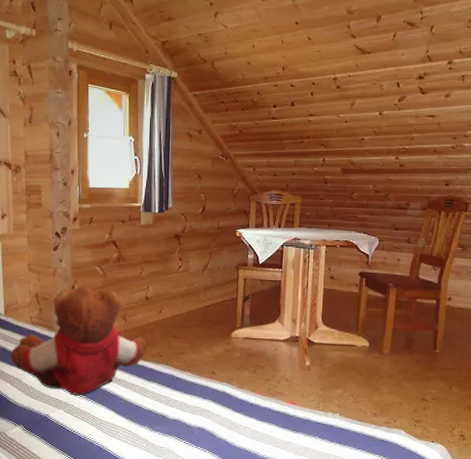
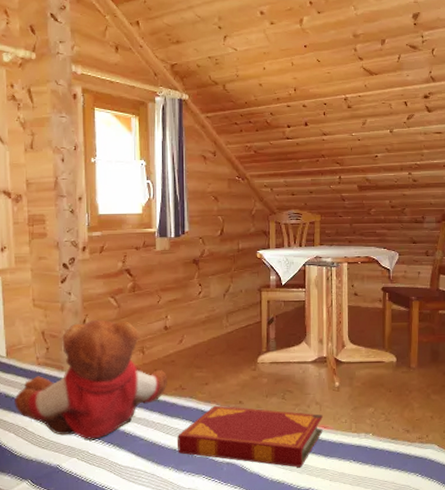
hardback book: none [153,373,292,438] -> present [178,405,323,467]

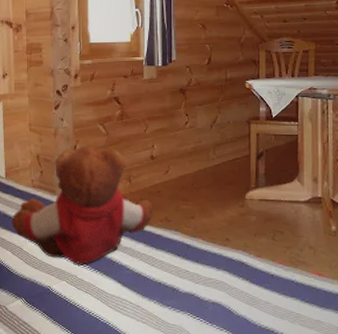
hardback book: present [178,405,323,467] -> none [163,240,317,316]

